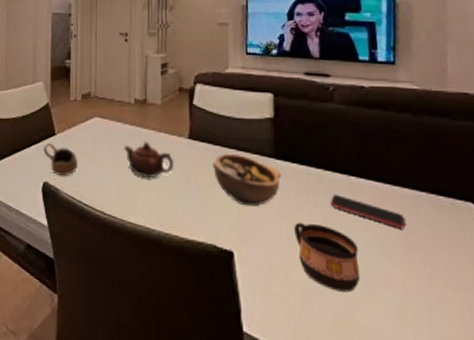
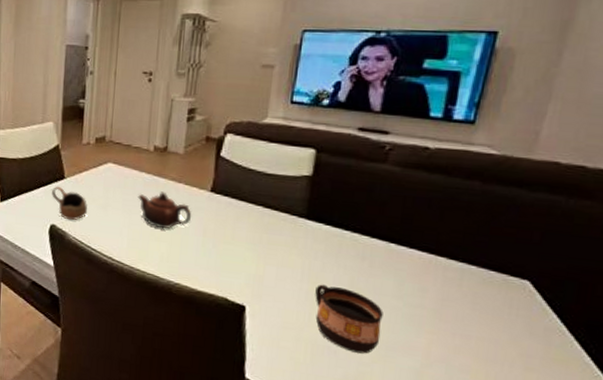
bowl: present [212,153,282,207] -> none [233,209,311,266]
smartphone: present [330,194,405,229] -> none [361,259,444,301]

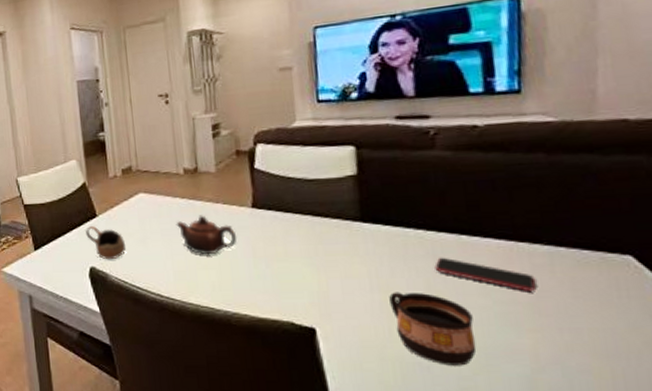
smartphone: none [361,259,444,301] -> present [435,257,536,292]

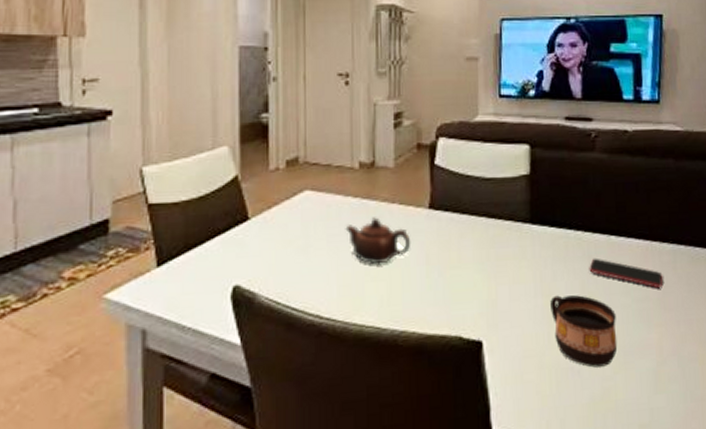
cup: present [84,226,127,260] -> none [230,232,283,276]

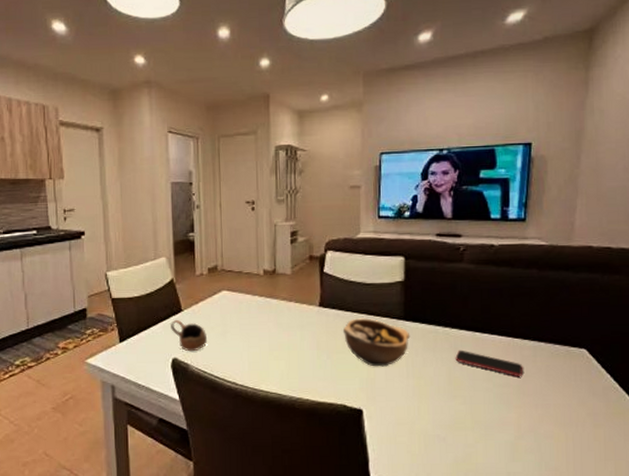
cup: none [230,232,283,276] -> present [170,320,208,352]
teapot: present [345,217,411,264] -> none [253,312,305,347]
bowl: none [457,222,538,285] -> present [342,318,411,367]
cup: present [550,295,617,368] -> none [420,378,479,436]

